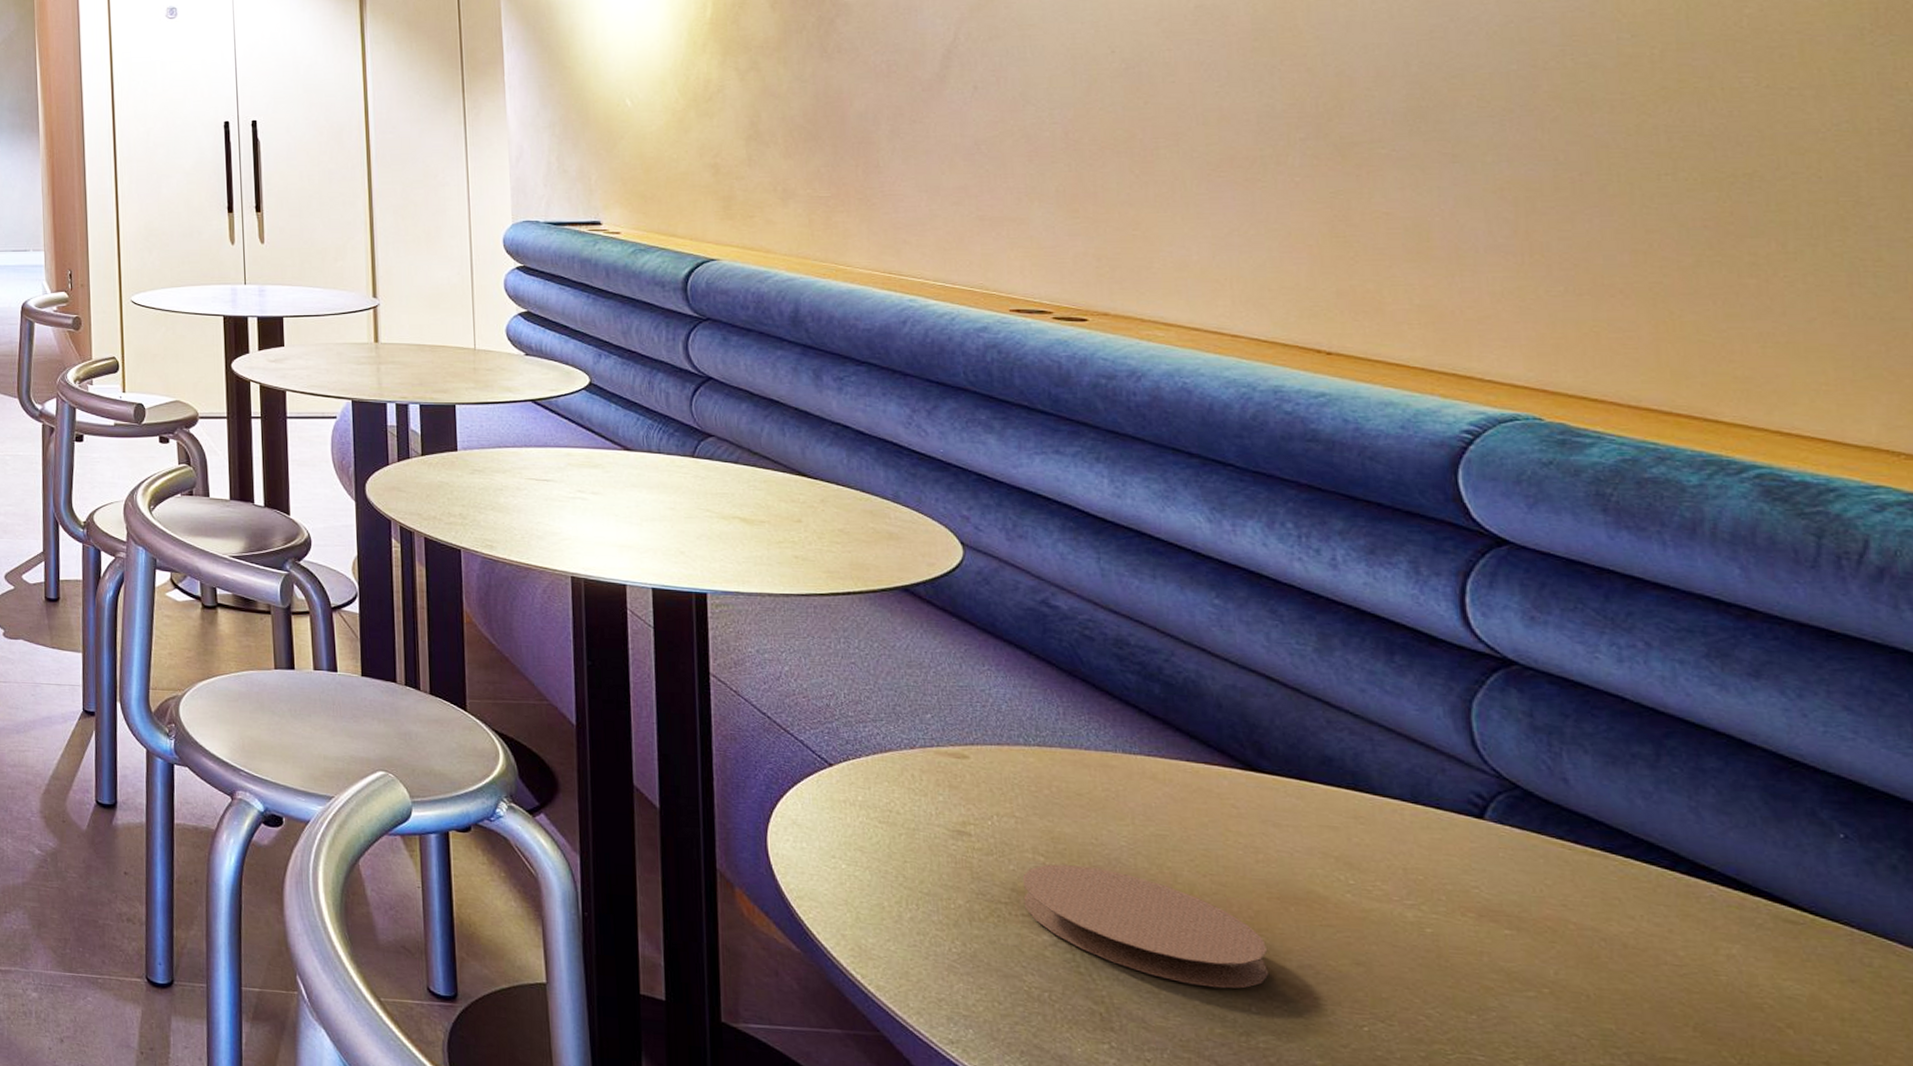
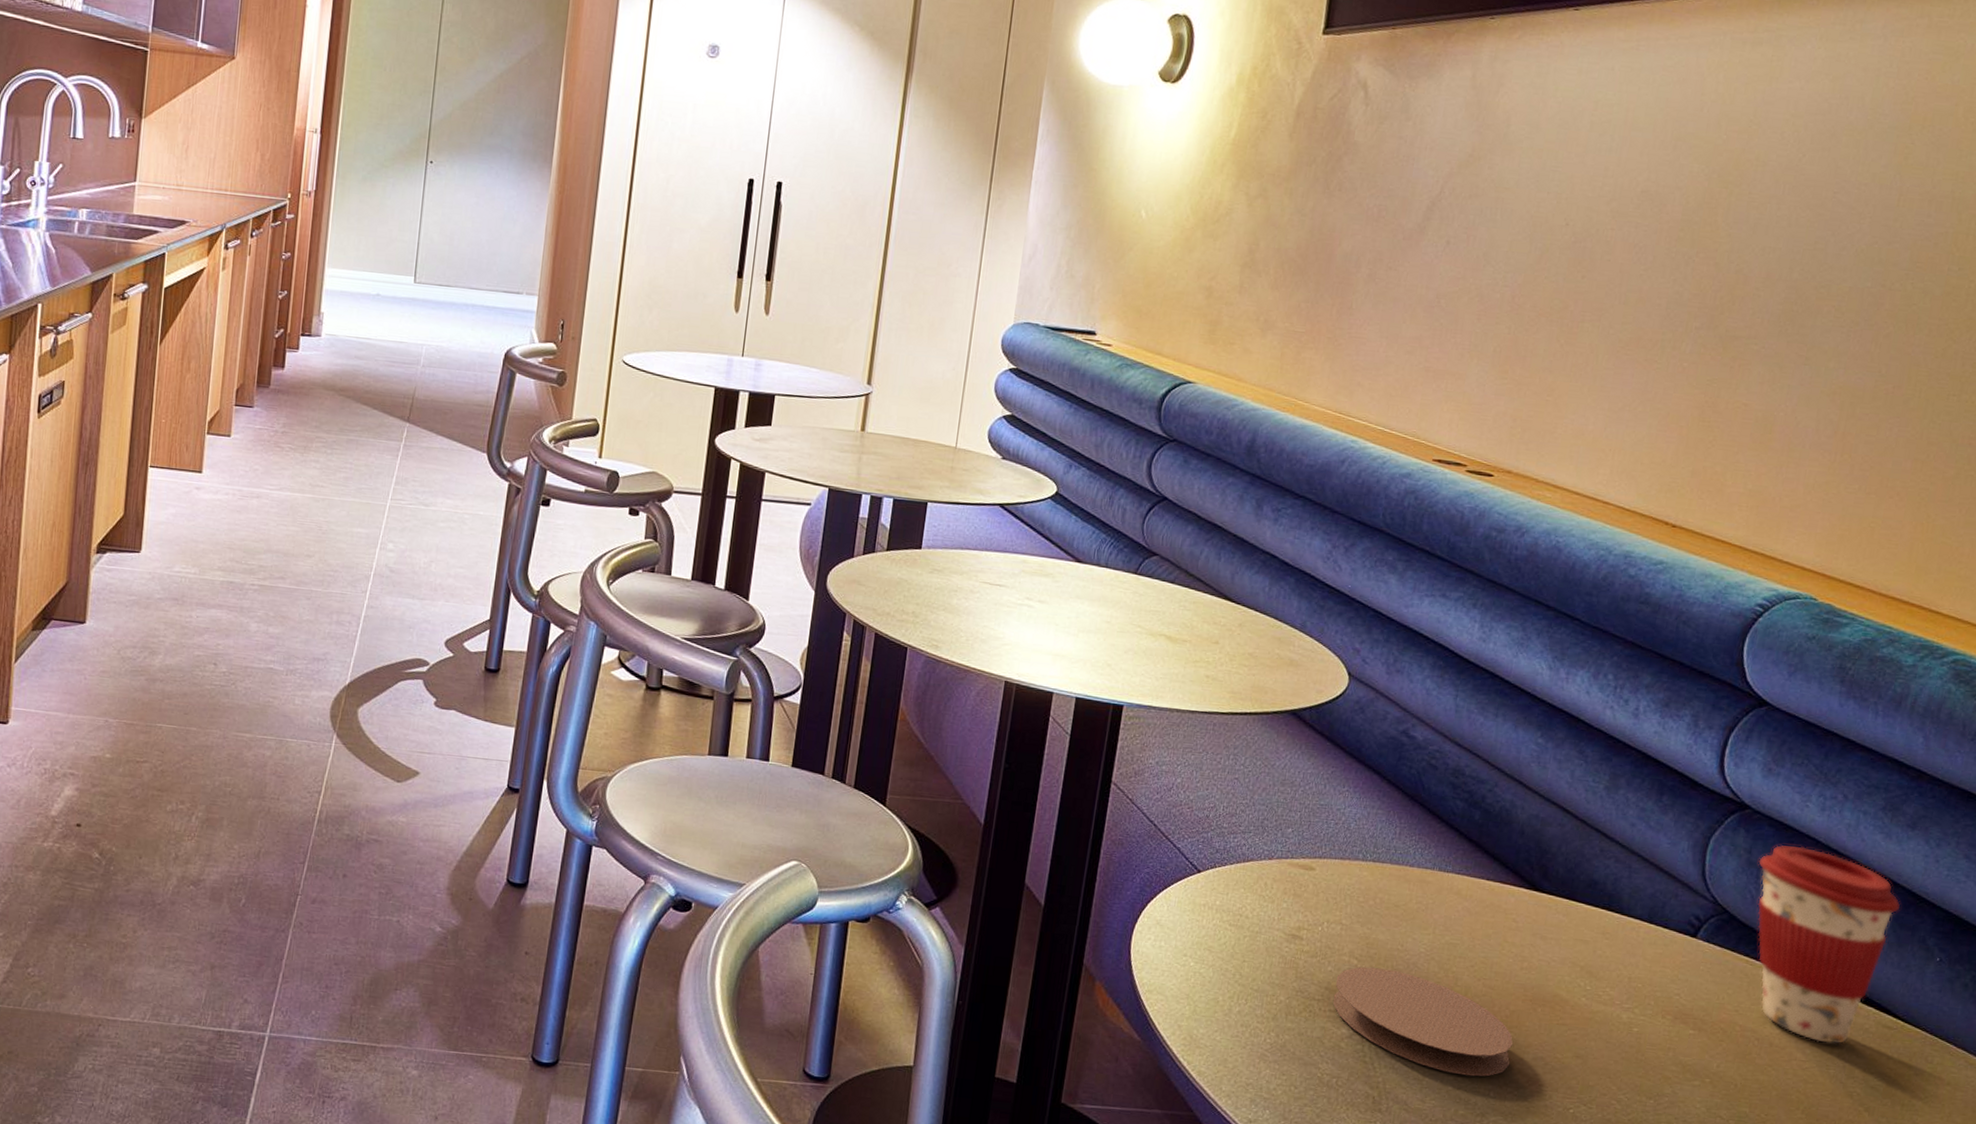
coffee cup: none [1546,705,1765,945] -> present [1757,845,1900,1045]

